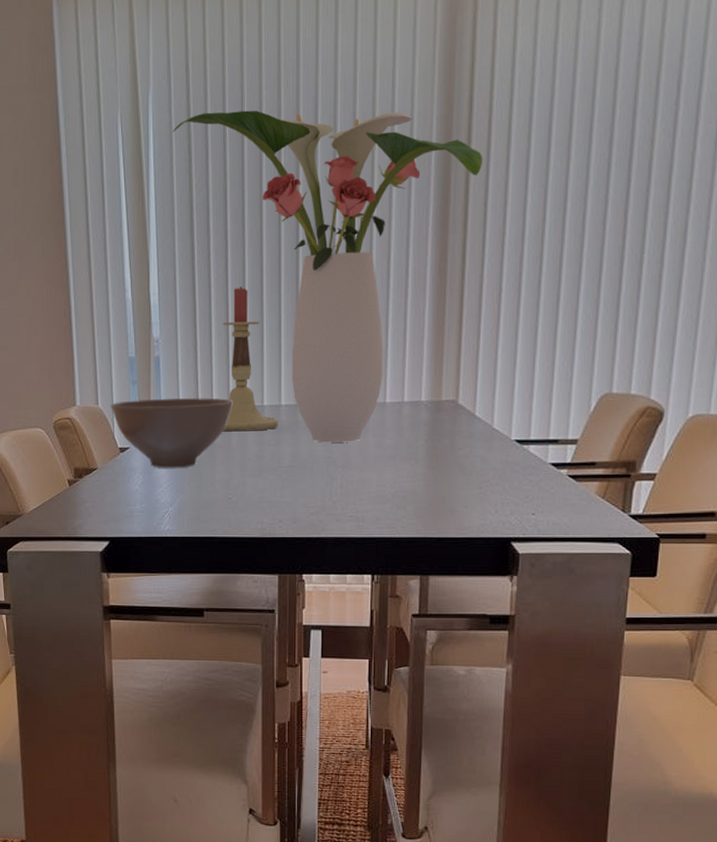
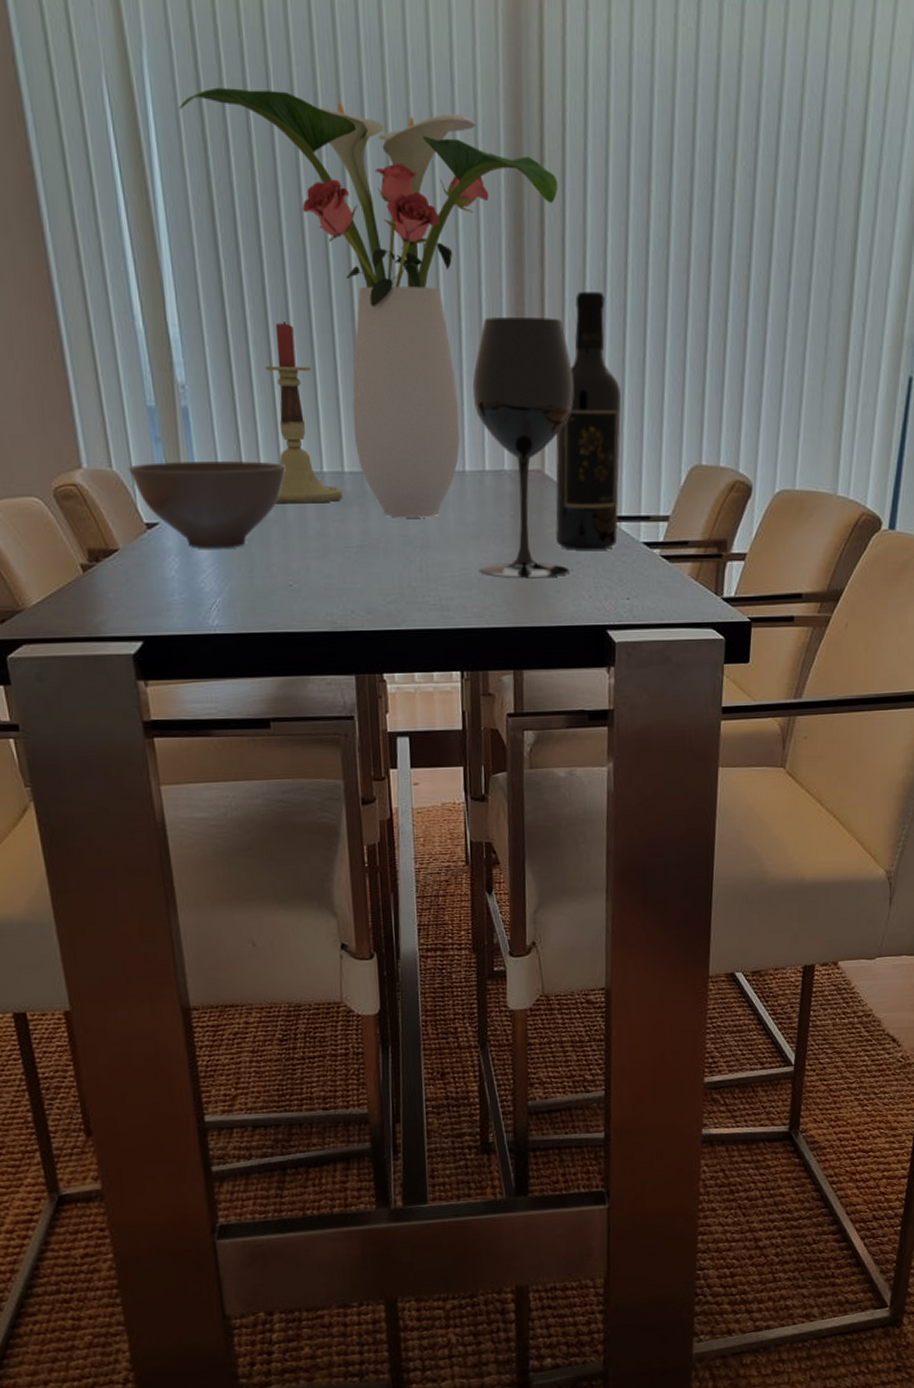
wineglass: none [393,270,490,495] -> present [472,317,574,579]
wine bottle: none [466,246,535,470] -> present [555,292,622,550]

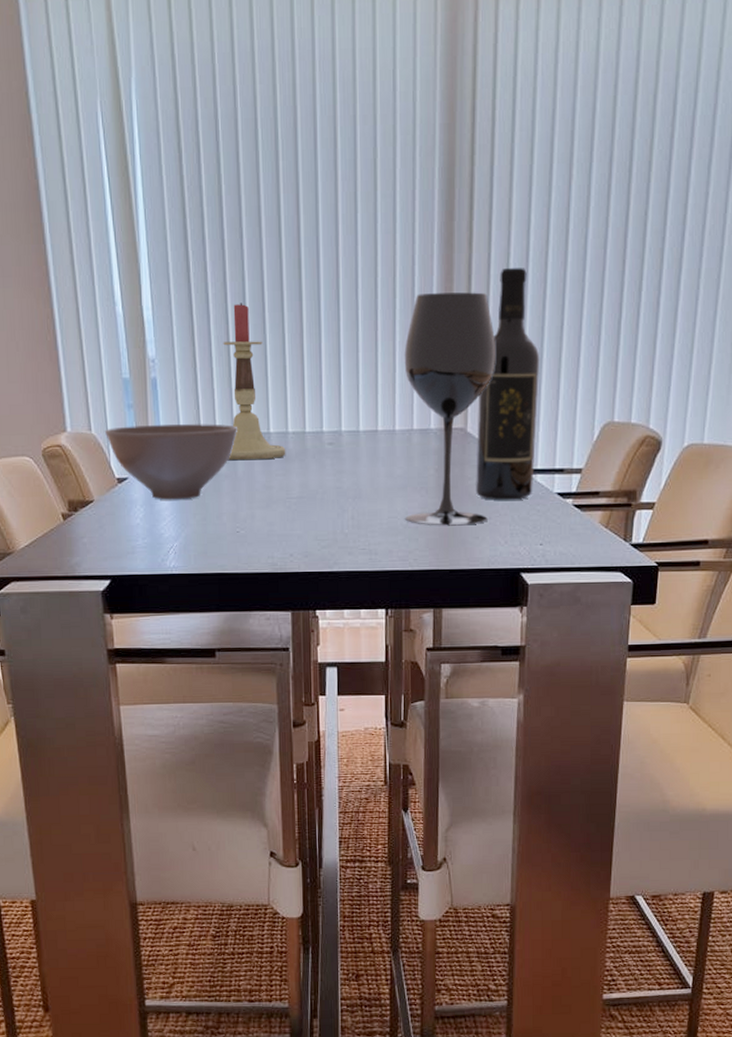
flower arrangement: present [178,87,558,518] -> none [159,106,487,472]

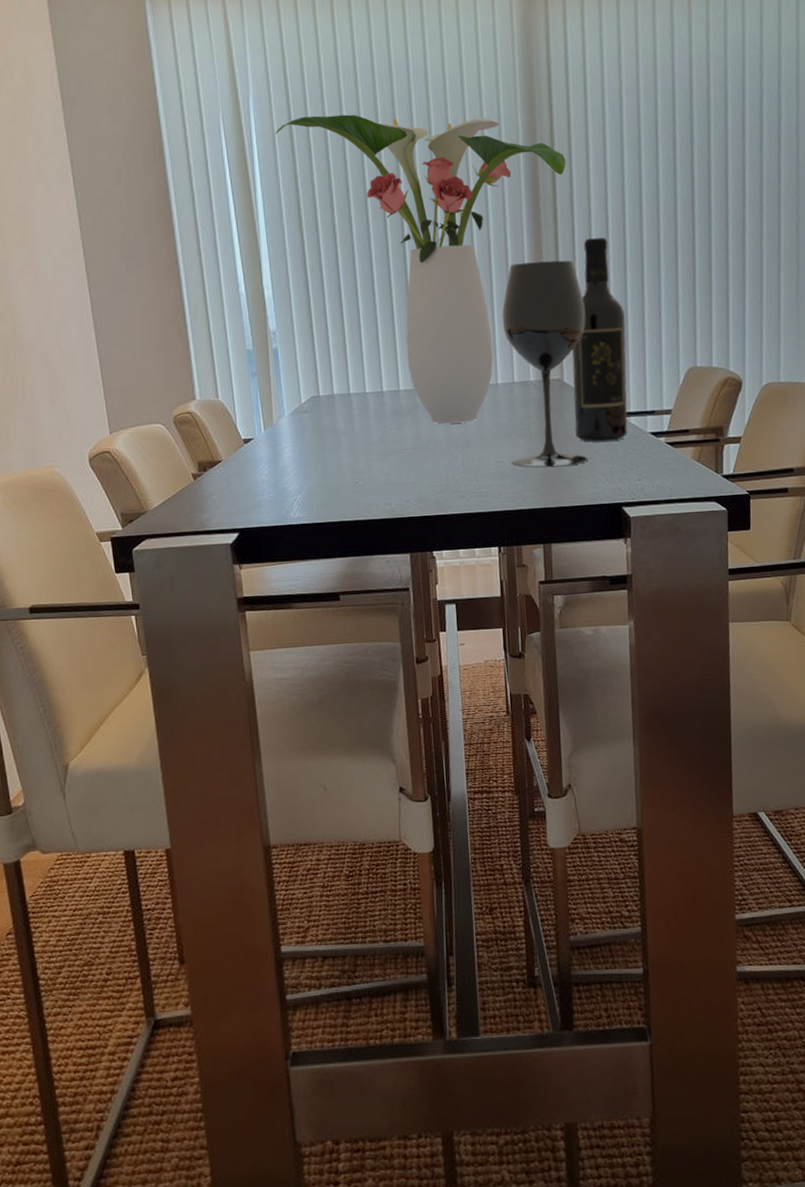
bowl: present [104,424,238,500] -> none [230,386,354,457]
flower arrangement: none [159,106,487,472] -> present [275,114,566,424]
candlestick: present [223,303,286,461] -> none [337,279,399,418]

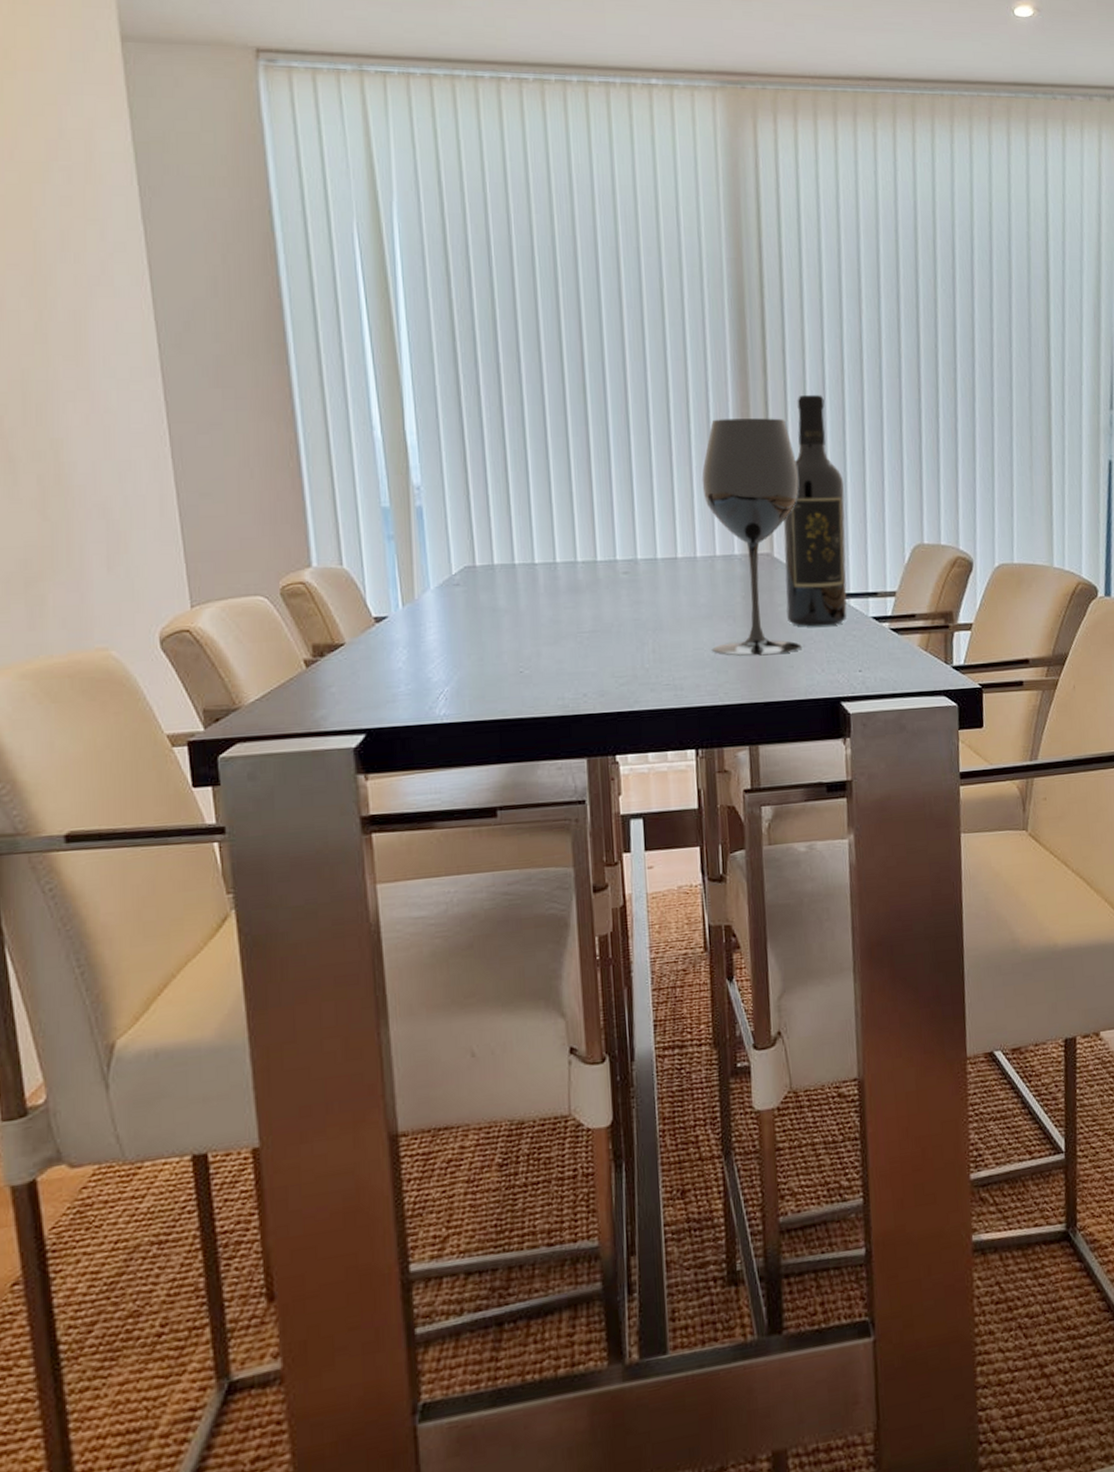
flower arrangement: present [275,114,566,424] -> none [424,231,778,603]

